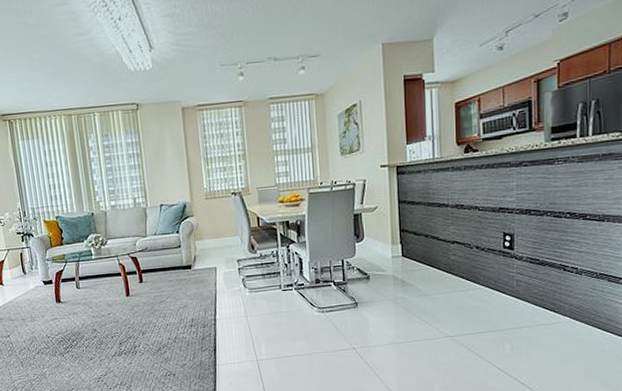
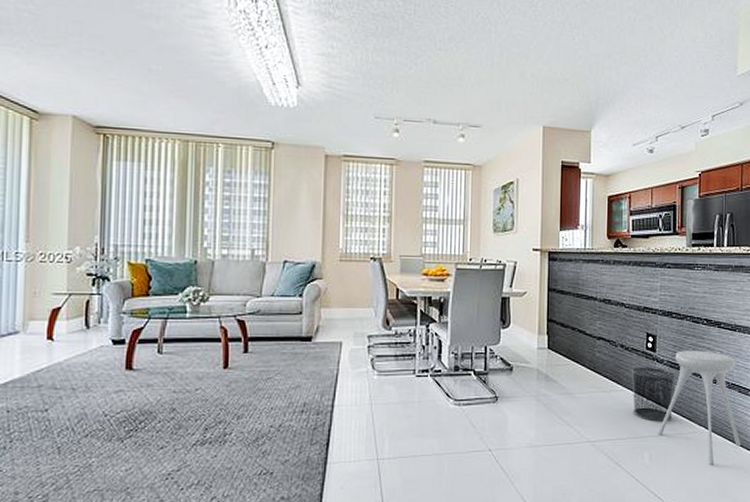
waste bin: none [488,264,537,315] -> present [631,366,676,422]
stool: none [518,244,611,352] -> present [657,350,741,465]

